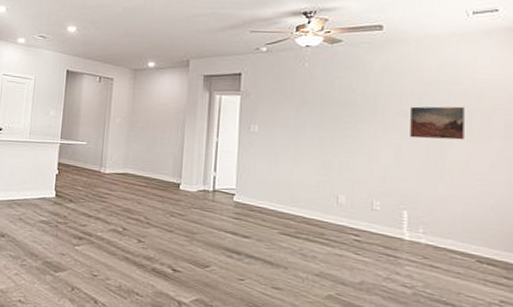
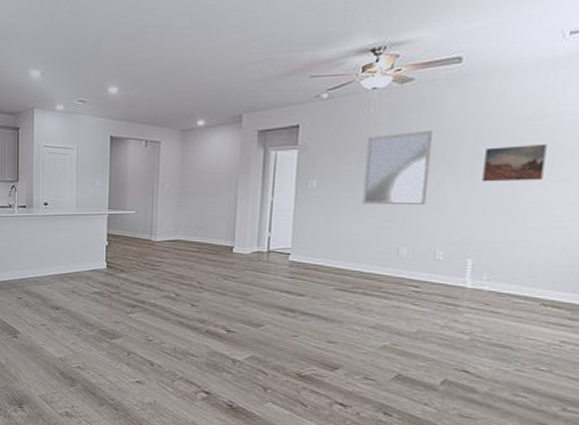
home mirror: none [301,86,363,155] -> present [362,130,434,206]

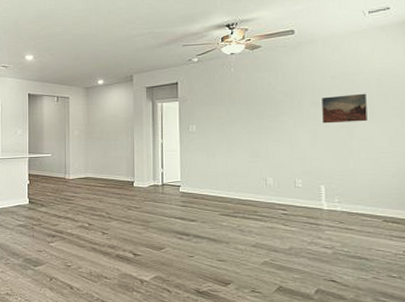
home mirror: present [362,130,434,206] -> none [231,85,283,144]

